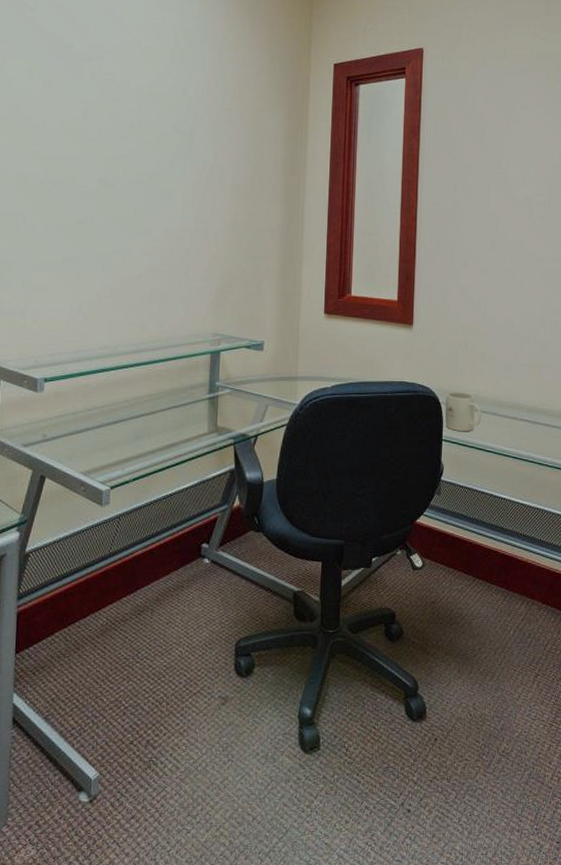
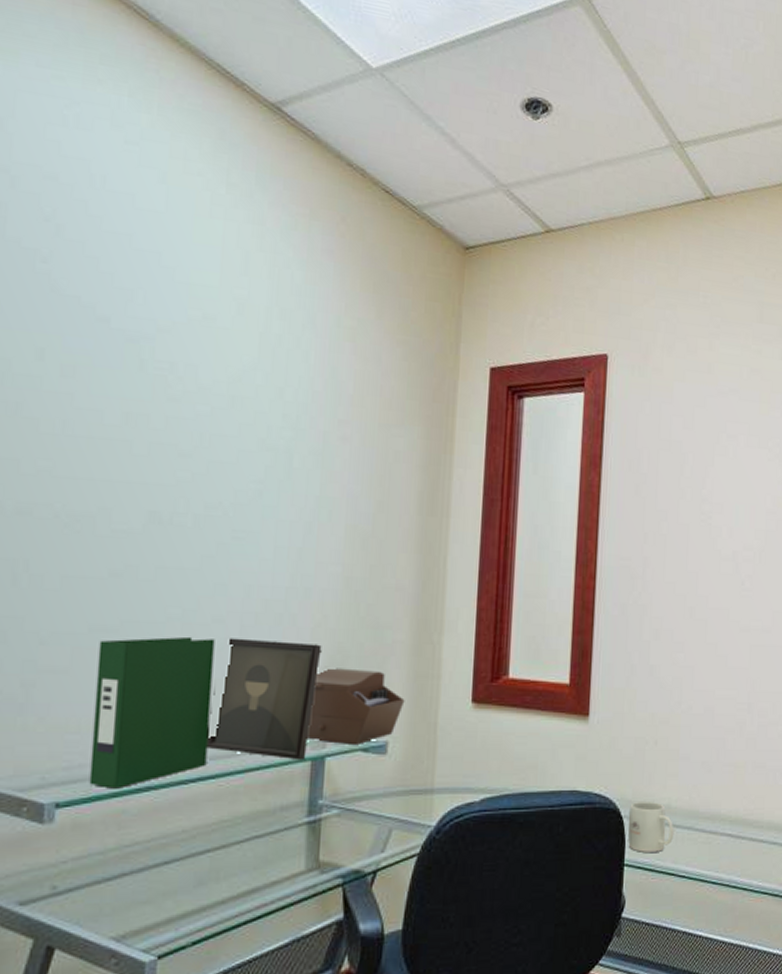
binder: none [65,265,145,370] -> present [89,636,215,789]
picture frame: none [140,266,217,354] -> present [206,638,322,761]
sewing box: none [207,286,276,343] -> present [306,666,405,744]

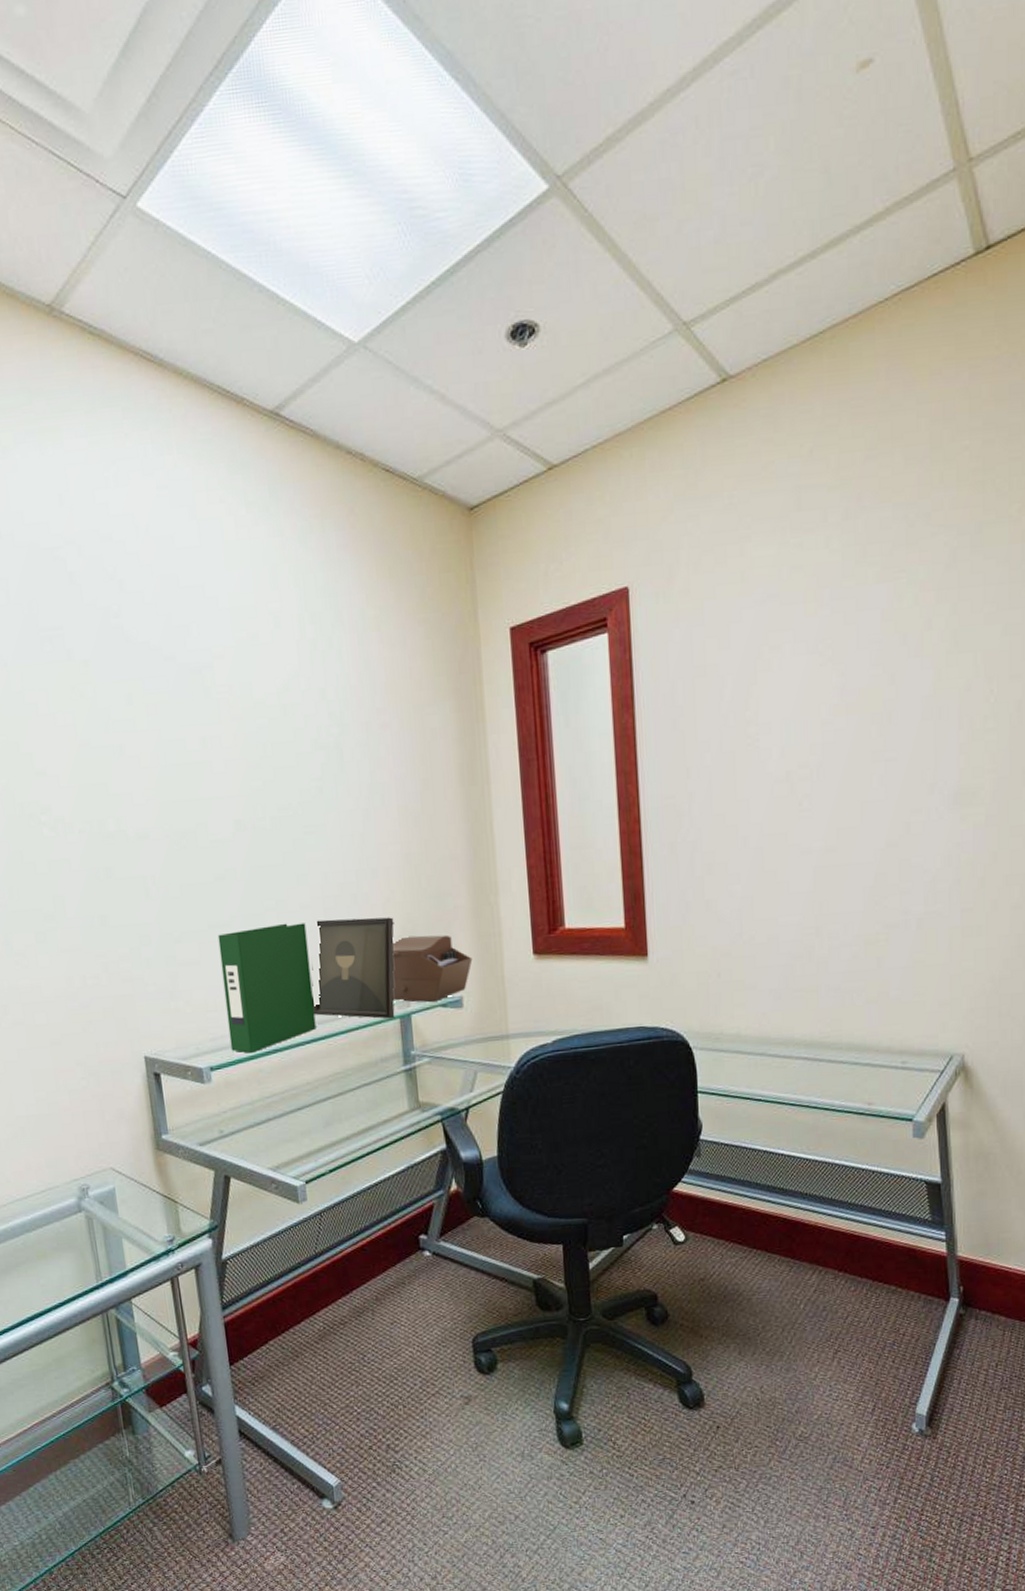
mug: present [627,800,675,854] -> none [697,1031,747,1080]

